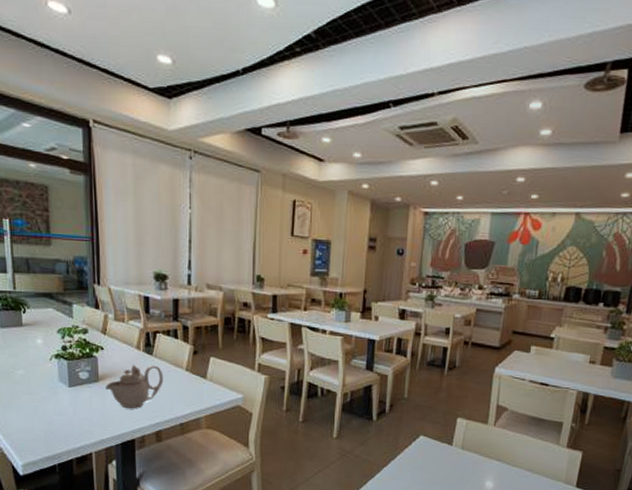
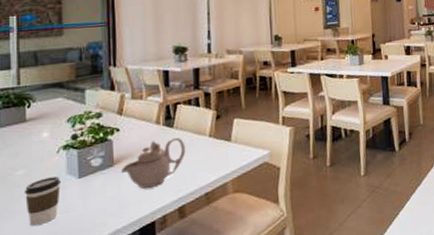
coffee cup: none [25,381,54,421] -> present [25,176,61,226]

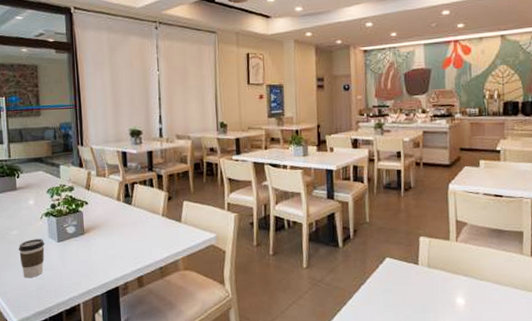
teapot: present [121,137,186,190] -> none [90,214,143,258]

